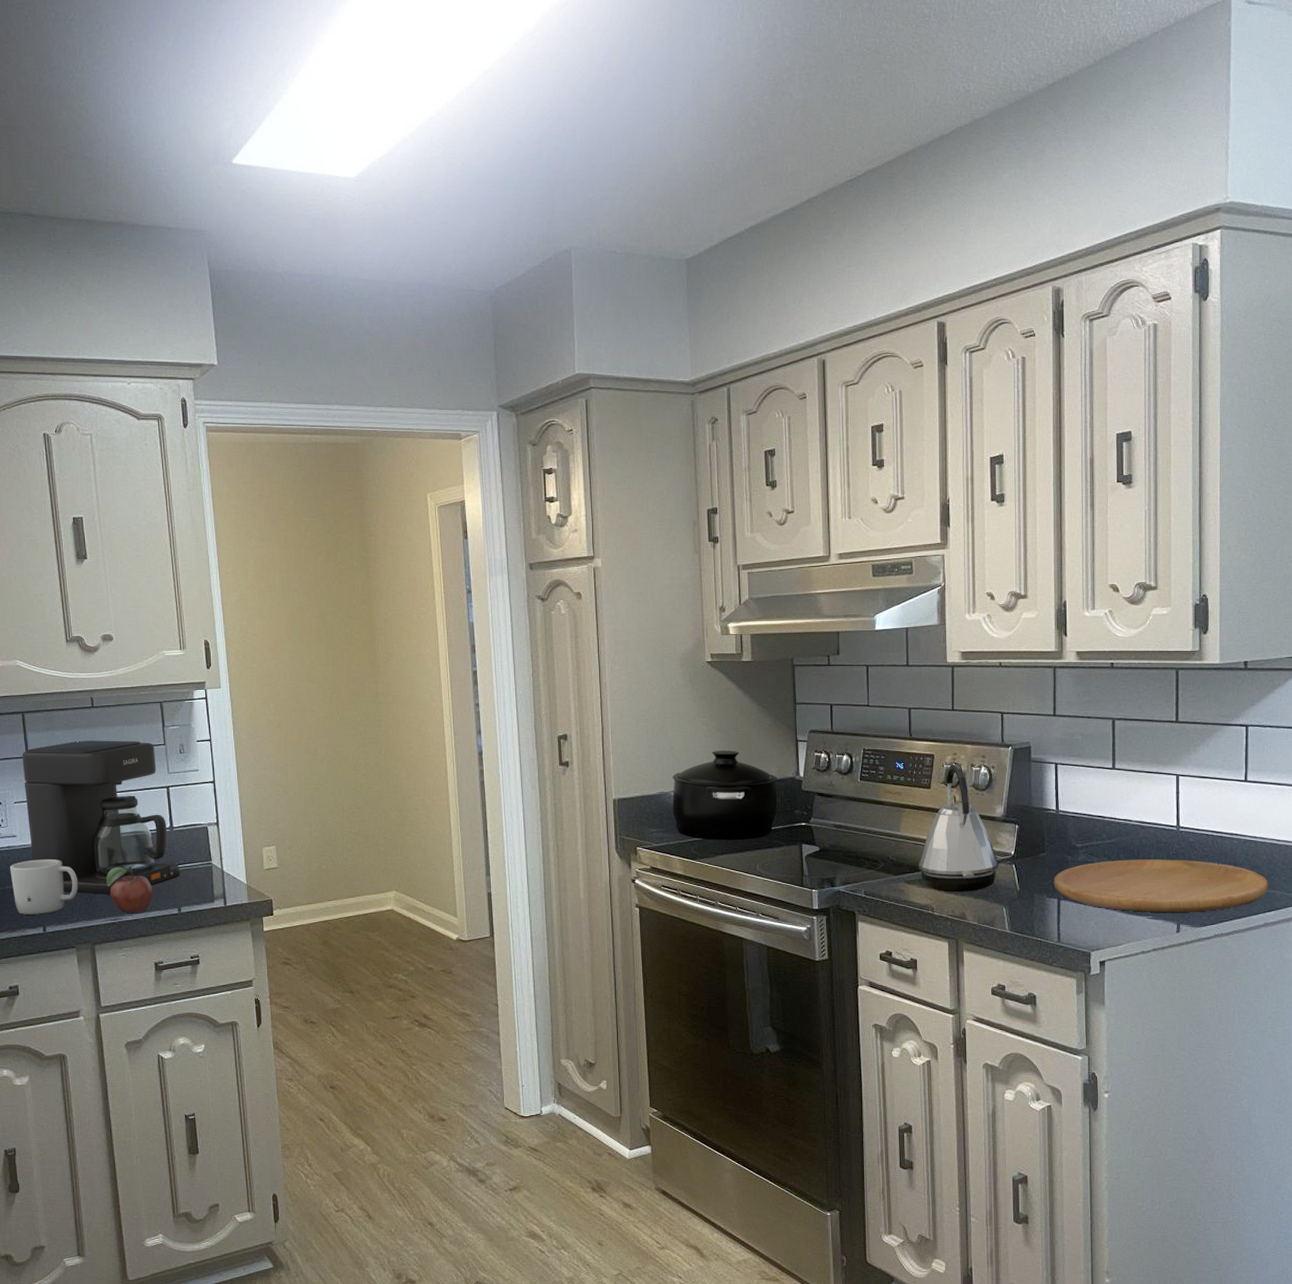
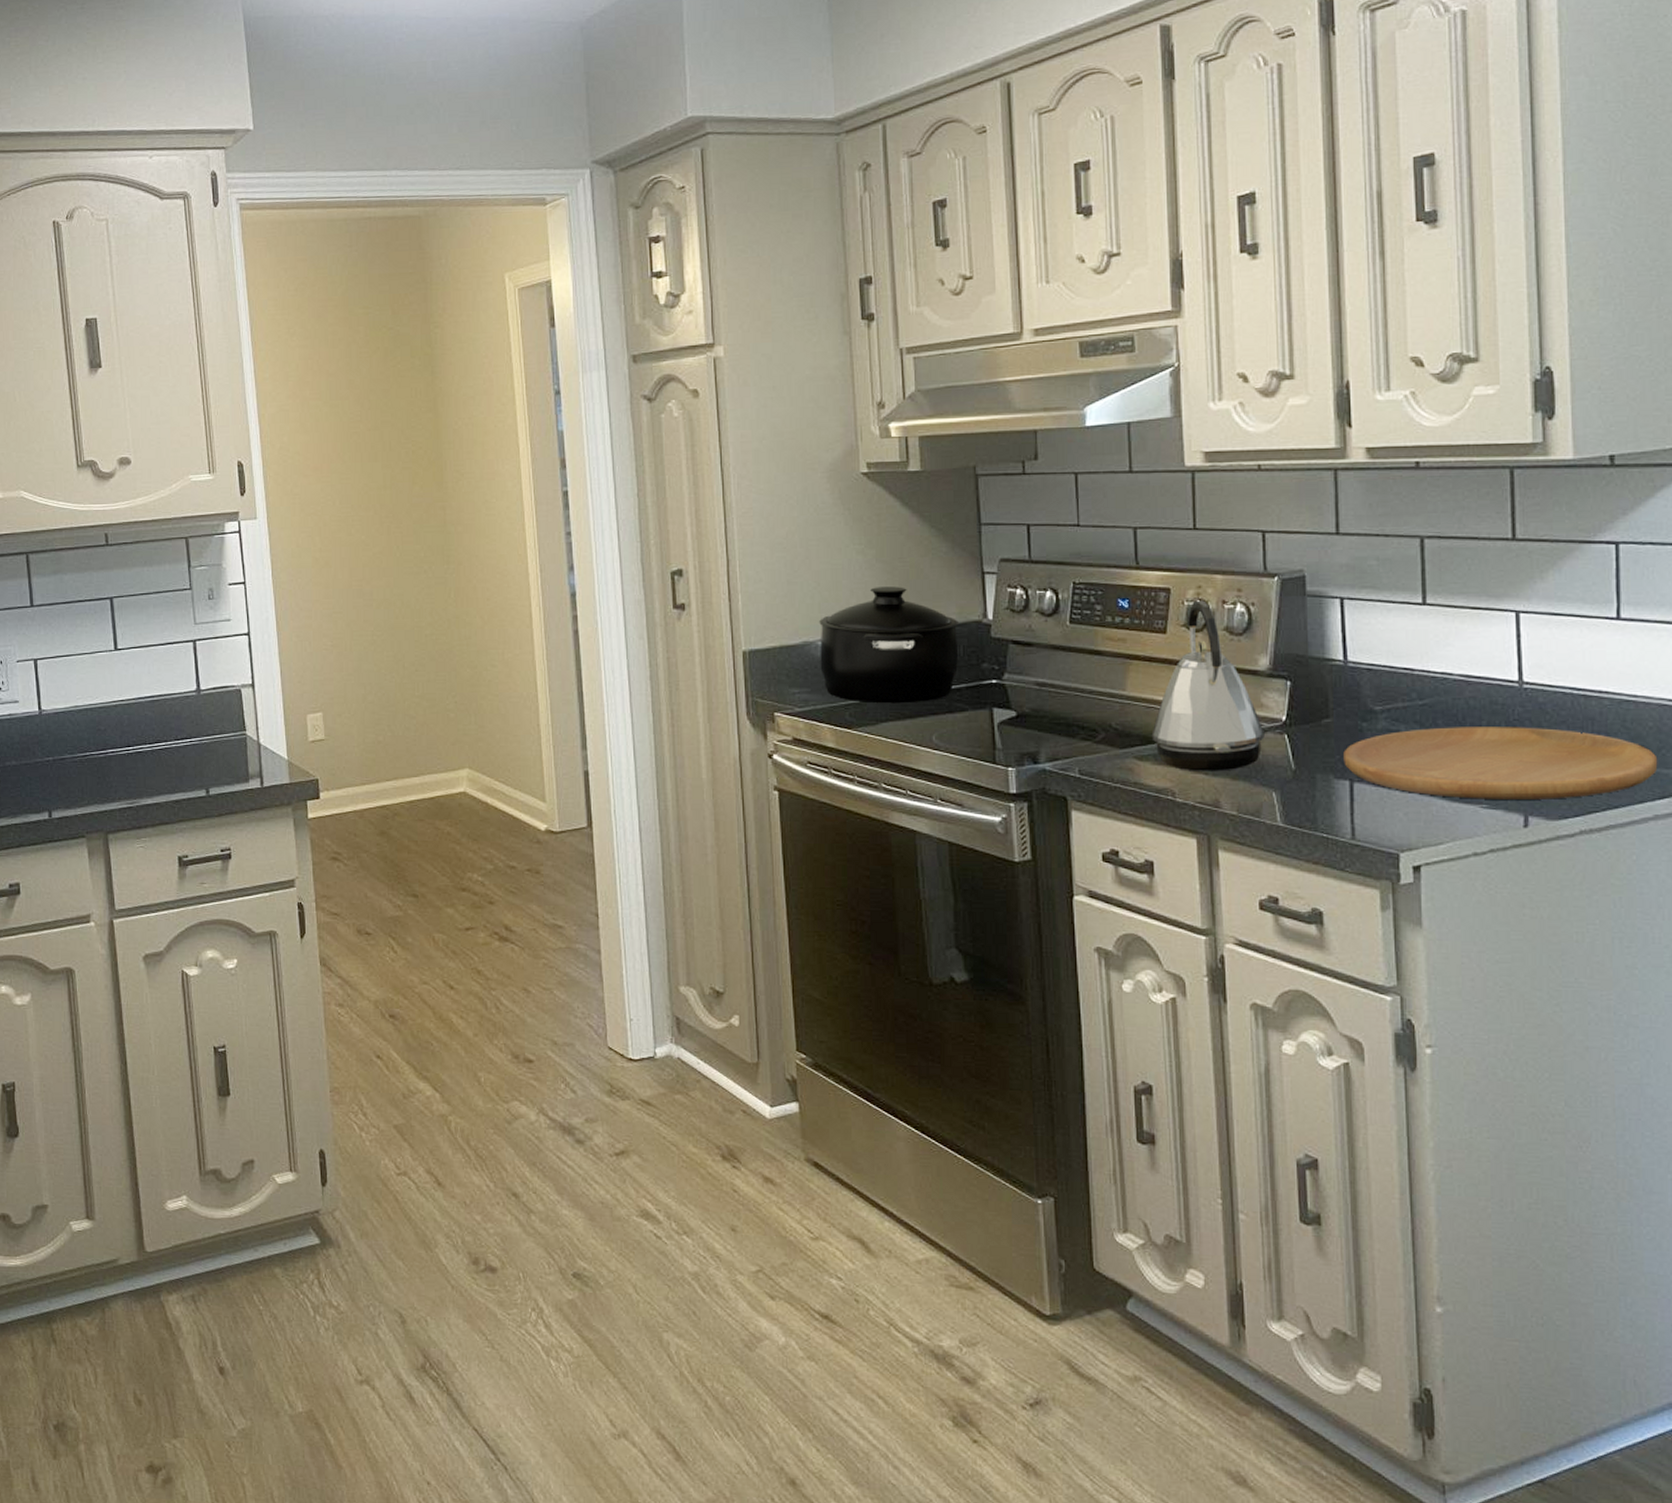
mug: present [10,859,78,915] -> none [11,730,90,797]
coffee maker: present [22,740,181,895] -> none [26,585,209,773]
fruit: present [105,867,153,914] -> none [121,738,176,796]

